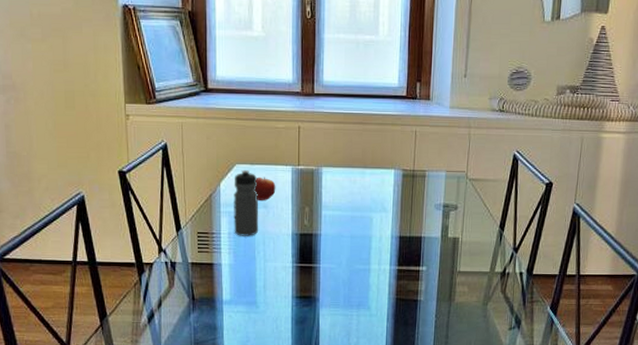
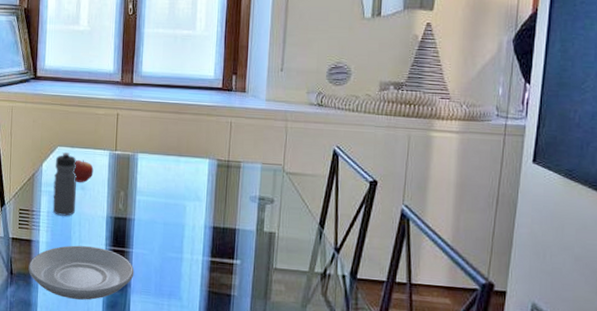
plate: none [211,265,323,318] -> present [28,245,134,300]

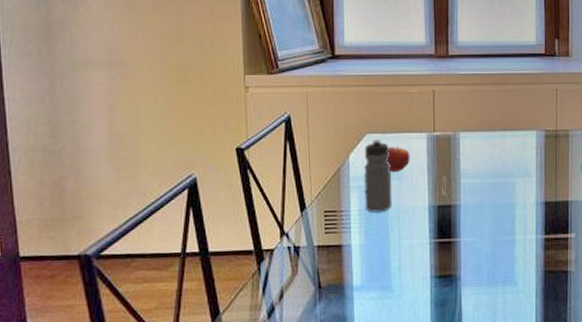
plate: present [28,245,134,300] -> none [340,242,464,305]

